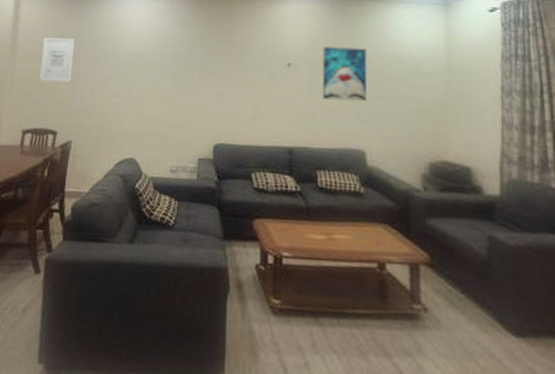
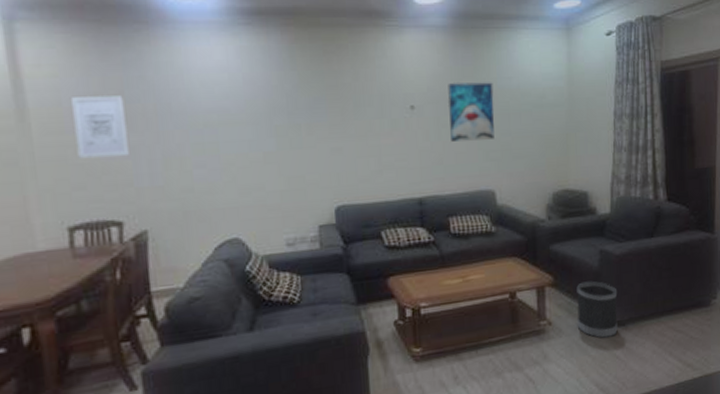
wastebasket: none [459,269,516,348] -> present [577,281,618,339]

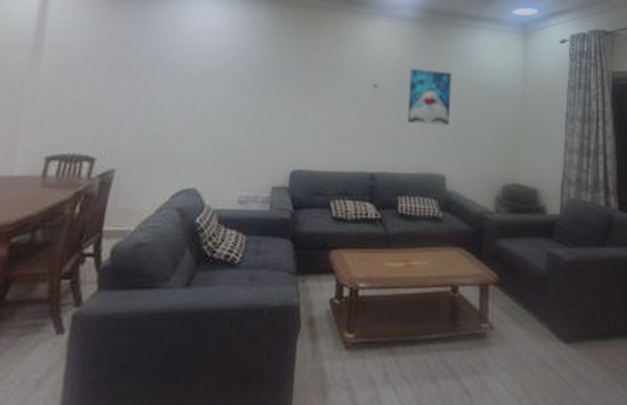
wall art: present [71,95,129,159] -> none [73,42,125,99]
wastebasket: present [577,281,618,339] -> none [520,285,566,354]

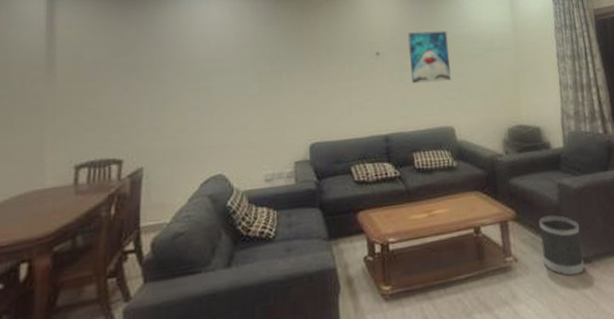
wastebasket: none [520,285,566,354] -> present [539,215,585,276]

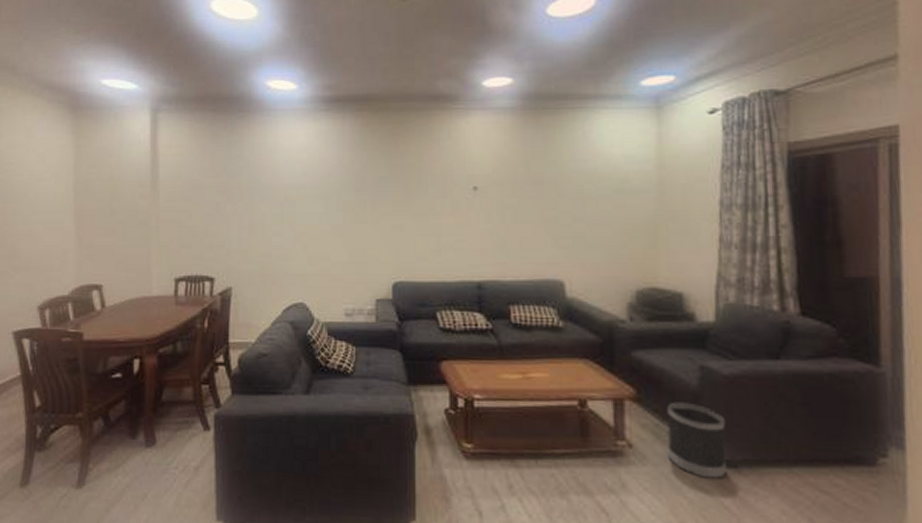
wall art: present [408,31,451,83] -> none [514,164,566,225]

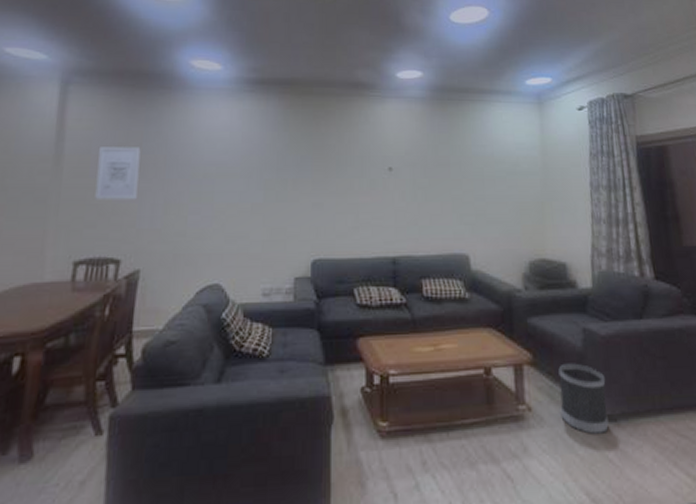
wall art: none [188,171,225,222] -> present [95,147,141,200]

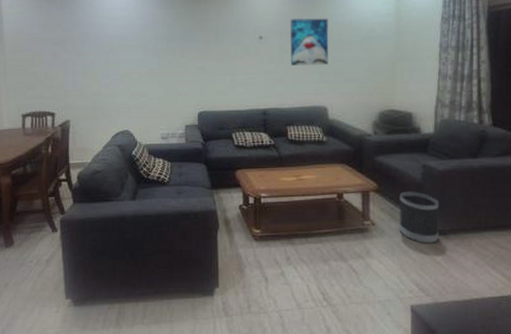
wall art: present [95,147,141,200] -> none [29,26,61,69]
wall art: none [424,149,469,203] -> present [290,18,329,65]

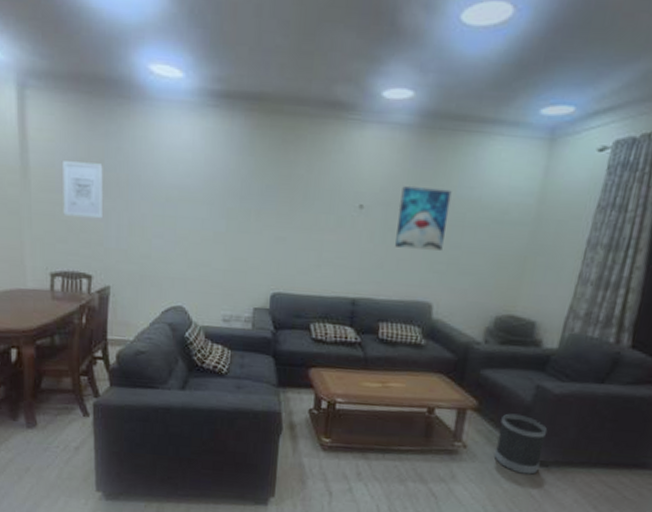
wall art: none [29,26,61,69] -> present [63,161,103,219]

